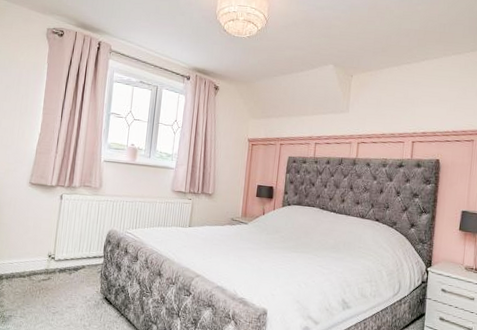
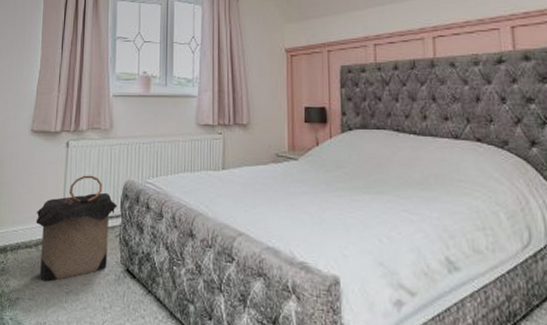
laundry hamper: none [29,223,101,304] -> present [35,175,117,282]

